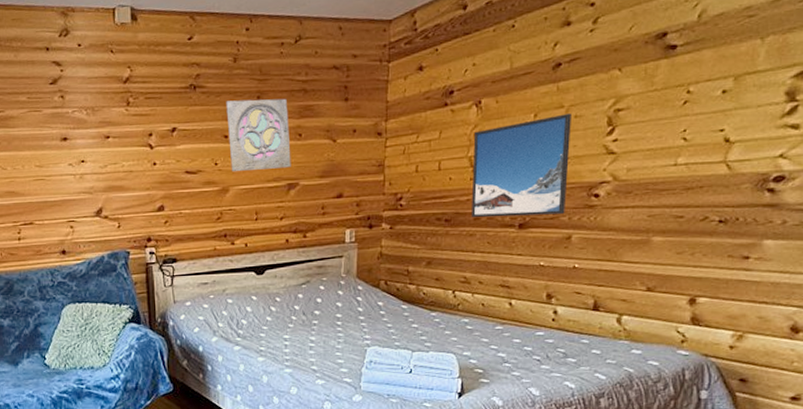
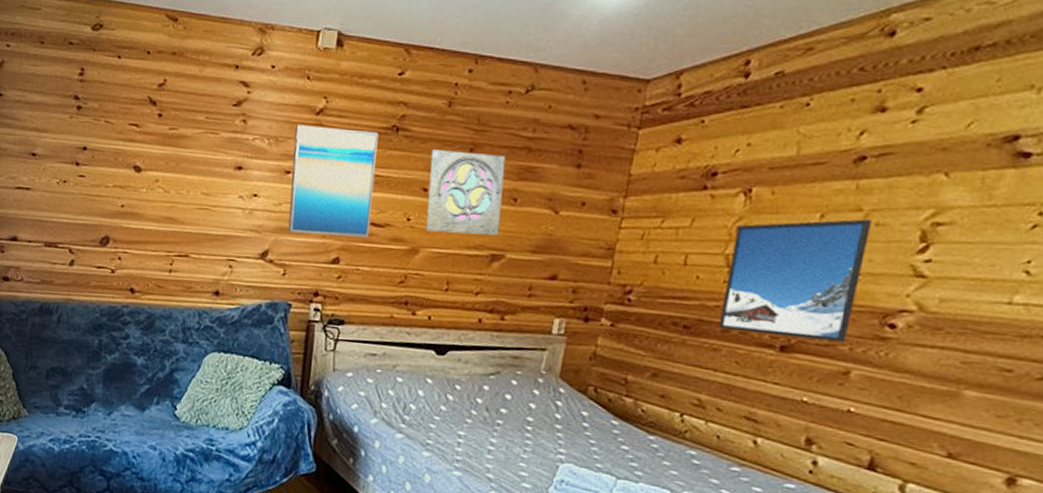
wall art: none [108,92,186,189] -> present [287,125,379,238]

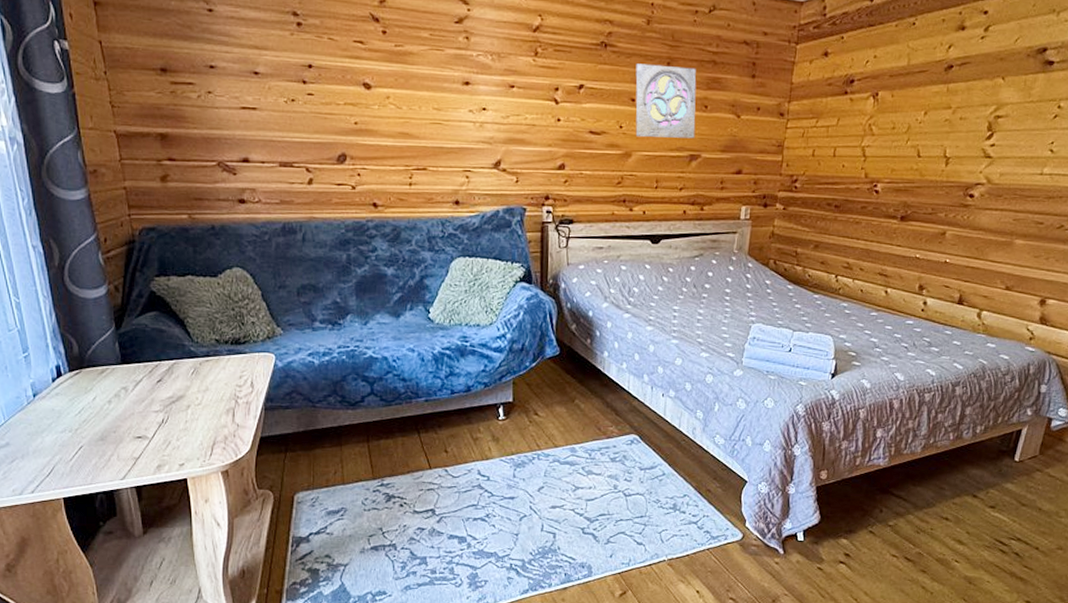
wall art: present [287,125,379,238] -> none [515,41,590,145]
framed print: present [719,219,871,342] -> none [860,114,957,210]

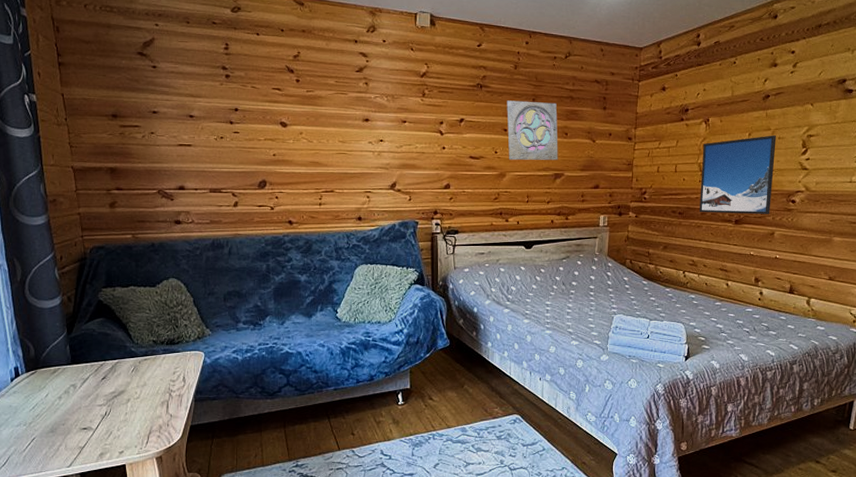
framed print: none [860,114,957,210] -> present [700,135,776,214]

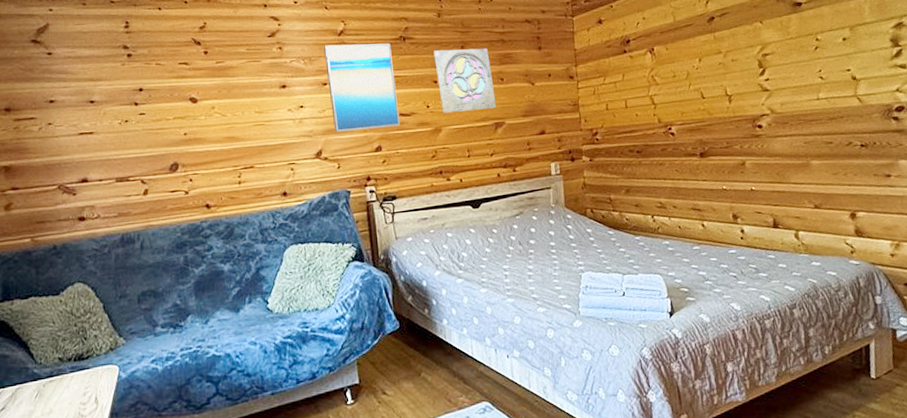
wall art: none [406,85,470,168] -> present [324,43,401,132]
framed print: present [700,135,776,214] -> none [652,58,737,149]

